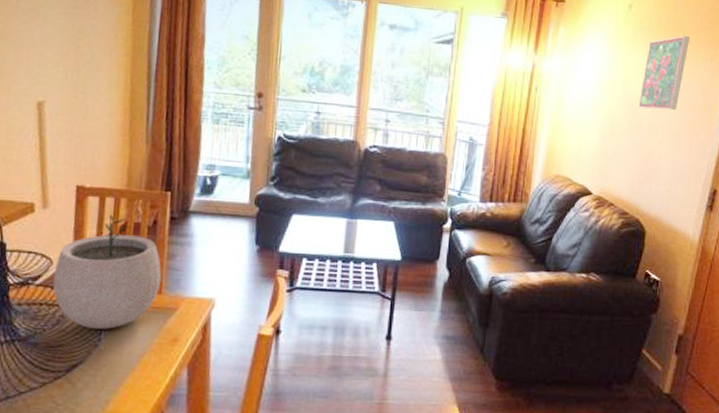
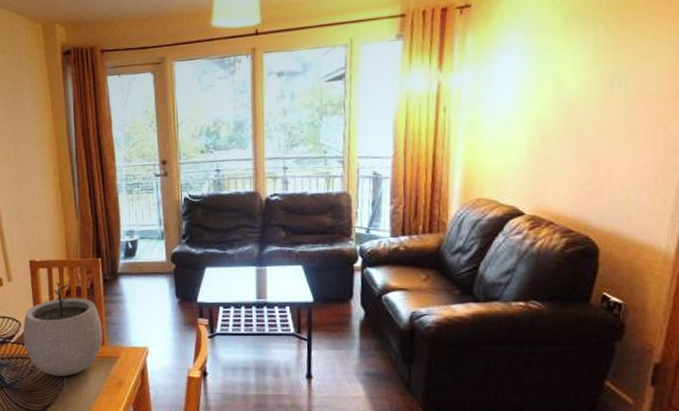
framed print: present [638,36,690,111] -> none [577,12,644,109]

